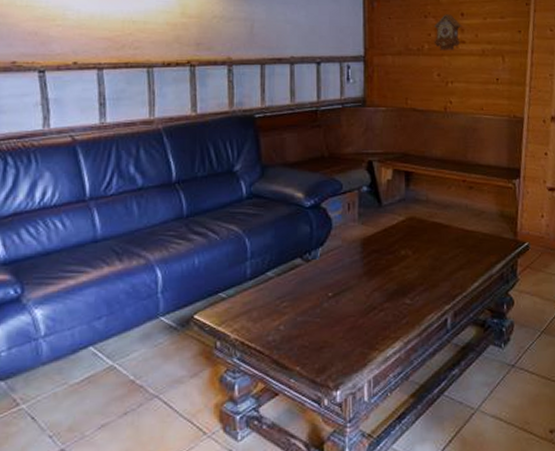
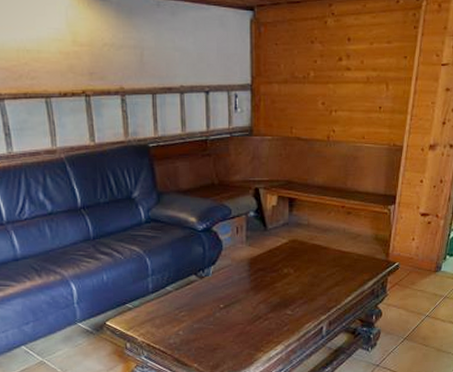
cuckoo clock: present [433,14,463,51] -> none [319,39,349,78]

